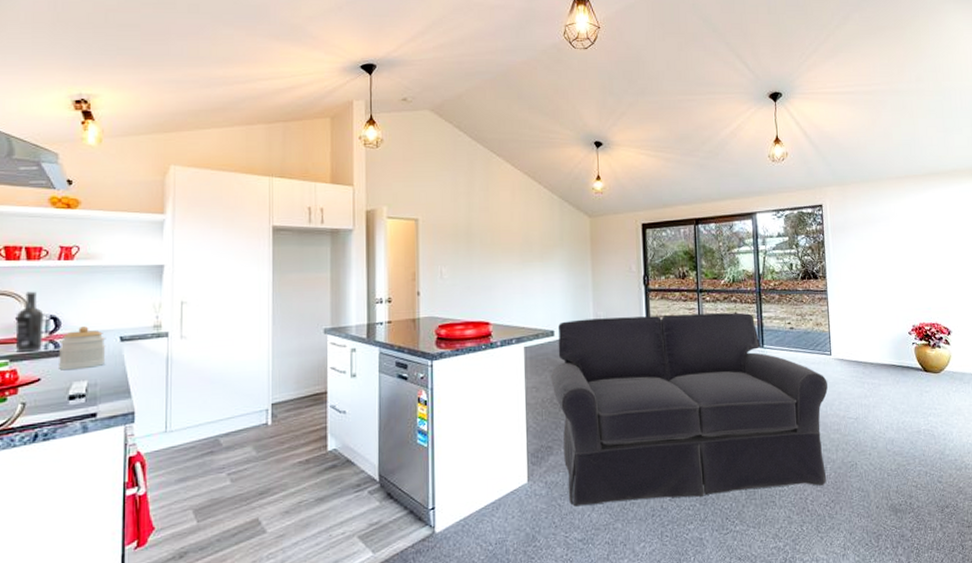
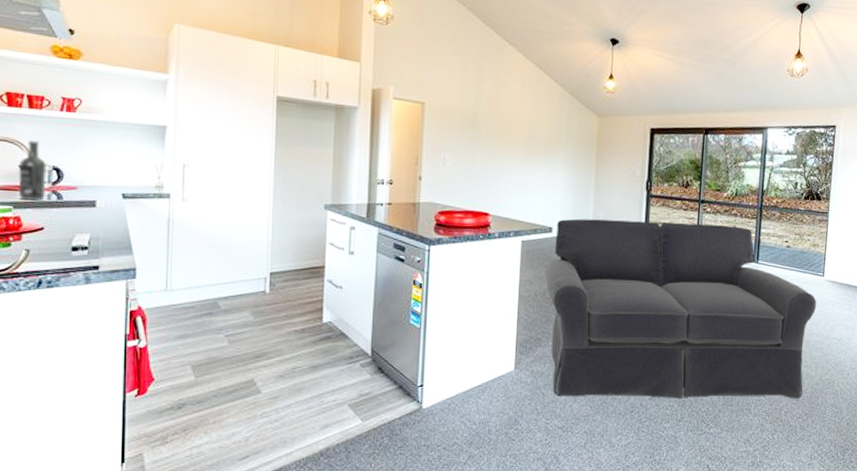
jar: present [59,326,106,371] -> none [62,180,108,223]

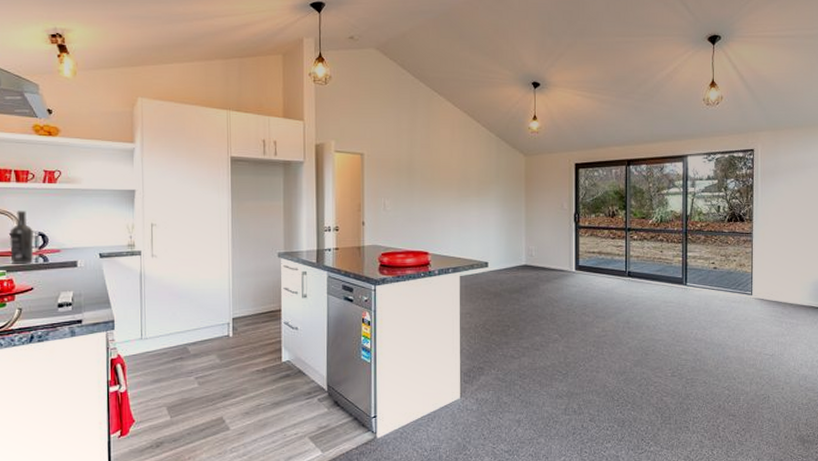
sofa: present [545,218,816,399] -> none [484,251,746,422]

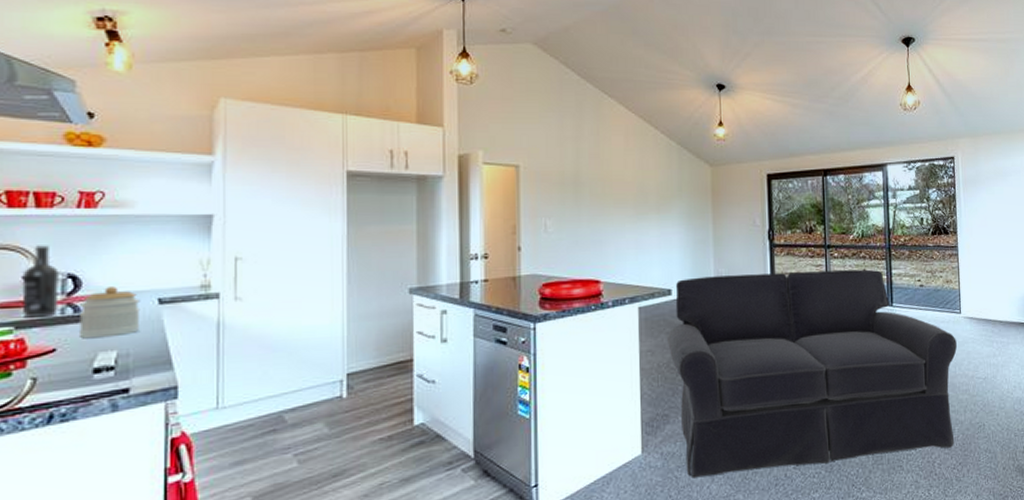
jar: none [48,243,88,281] -> present [80,287,141,339]
sofa: none [484,251,746,422] -> present [668,269,957,479]

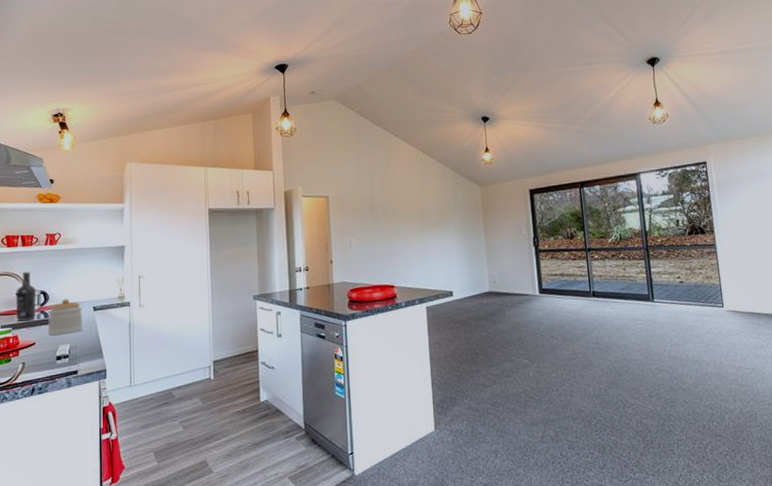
sofa: present [668,269,957,479] -> none [451,269,725,453]

